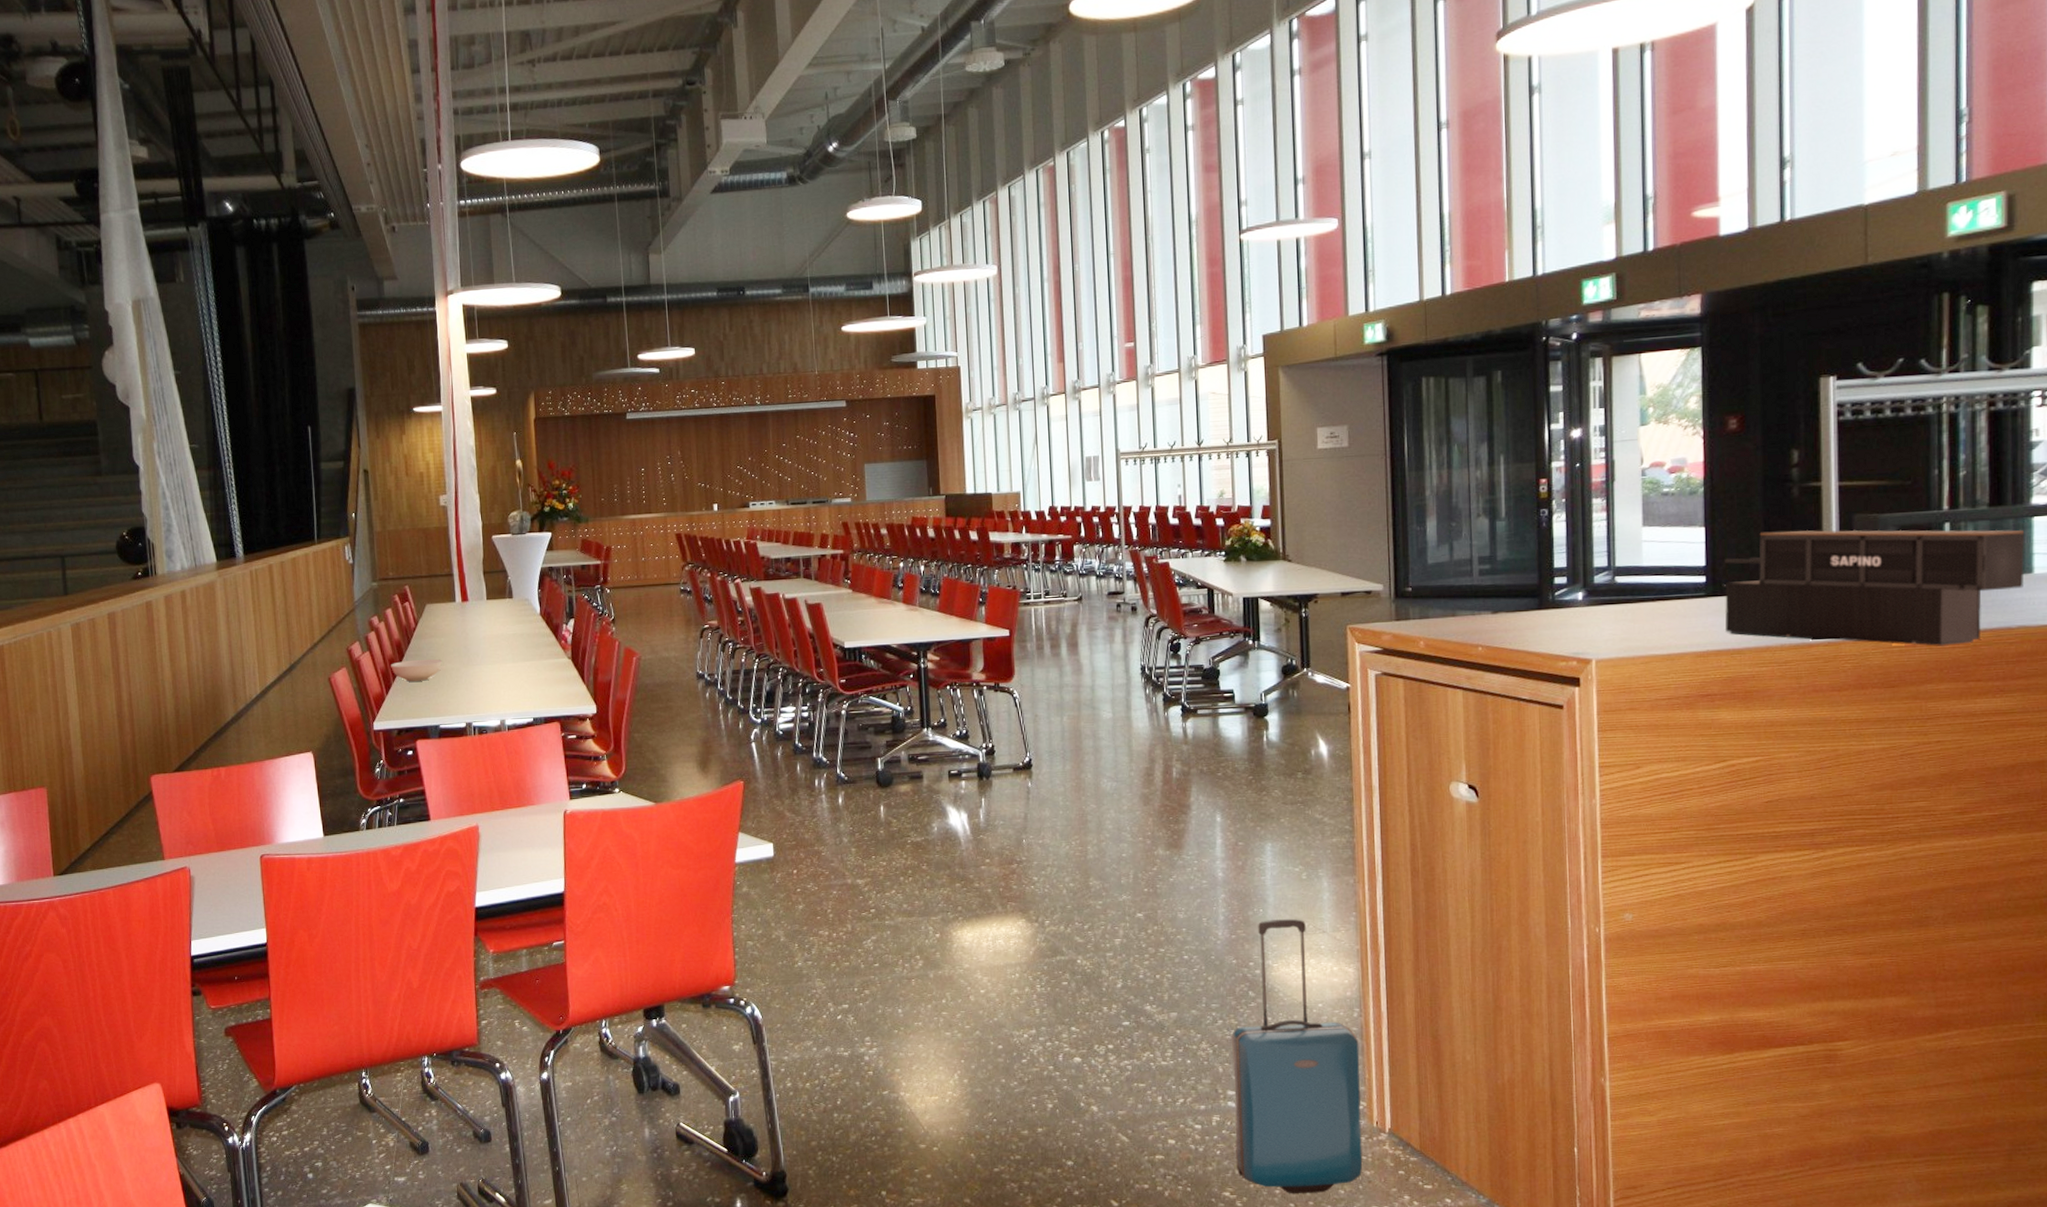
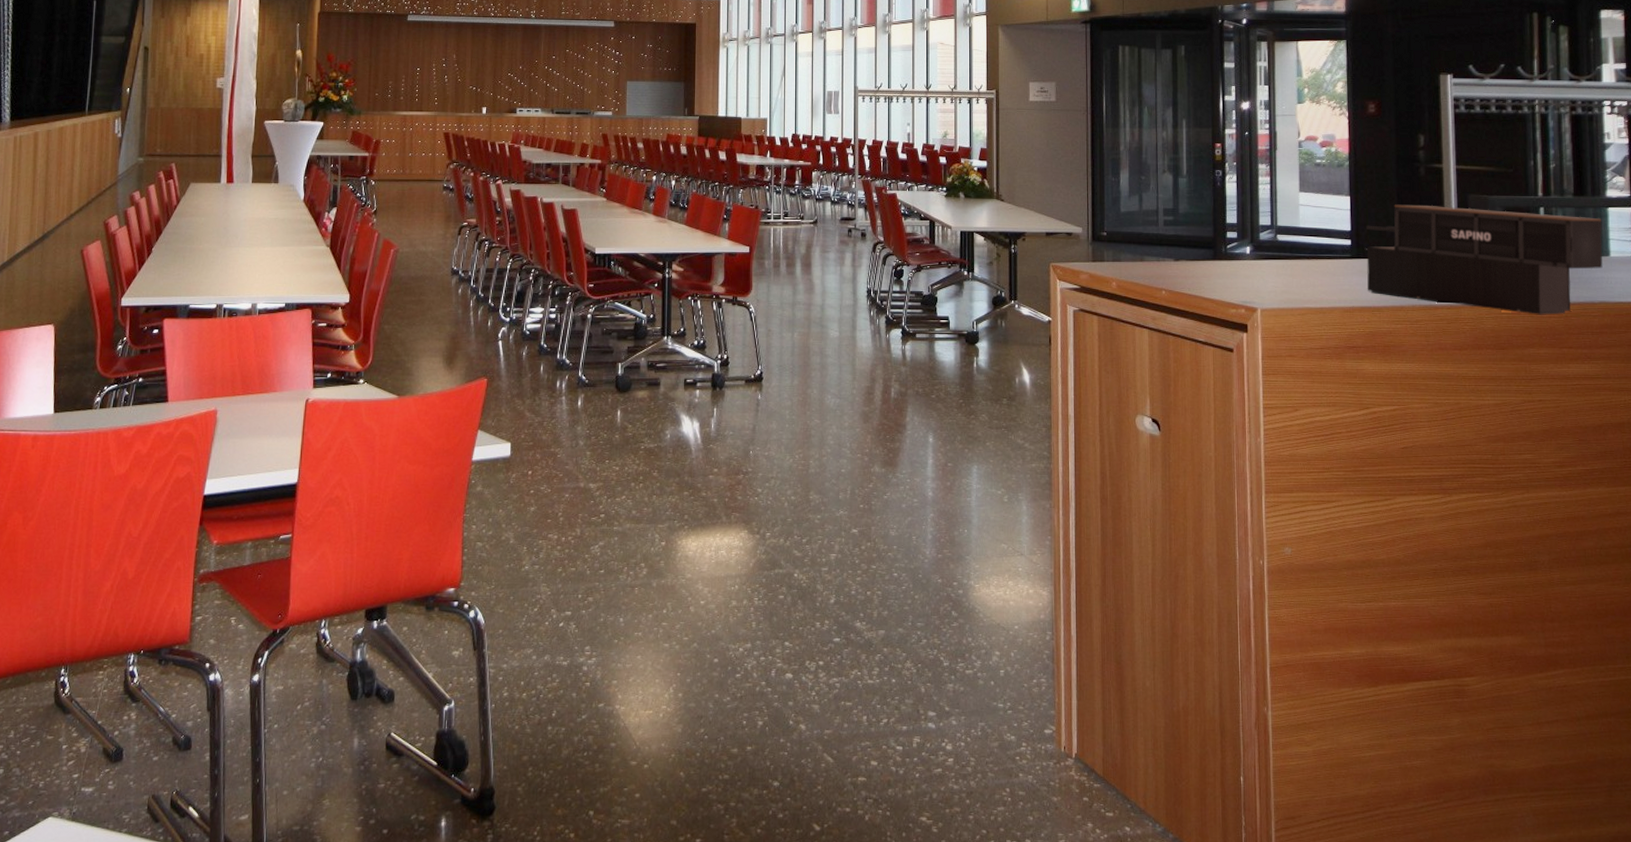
bowl: present [391,658,443,682] -> none [147,237,200,259]
suitcase: present [1232,918,1363,1194] -> none [934,540,1051,820]

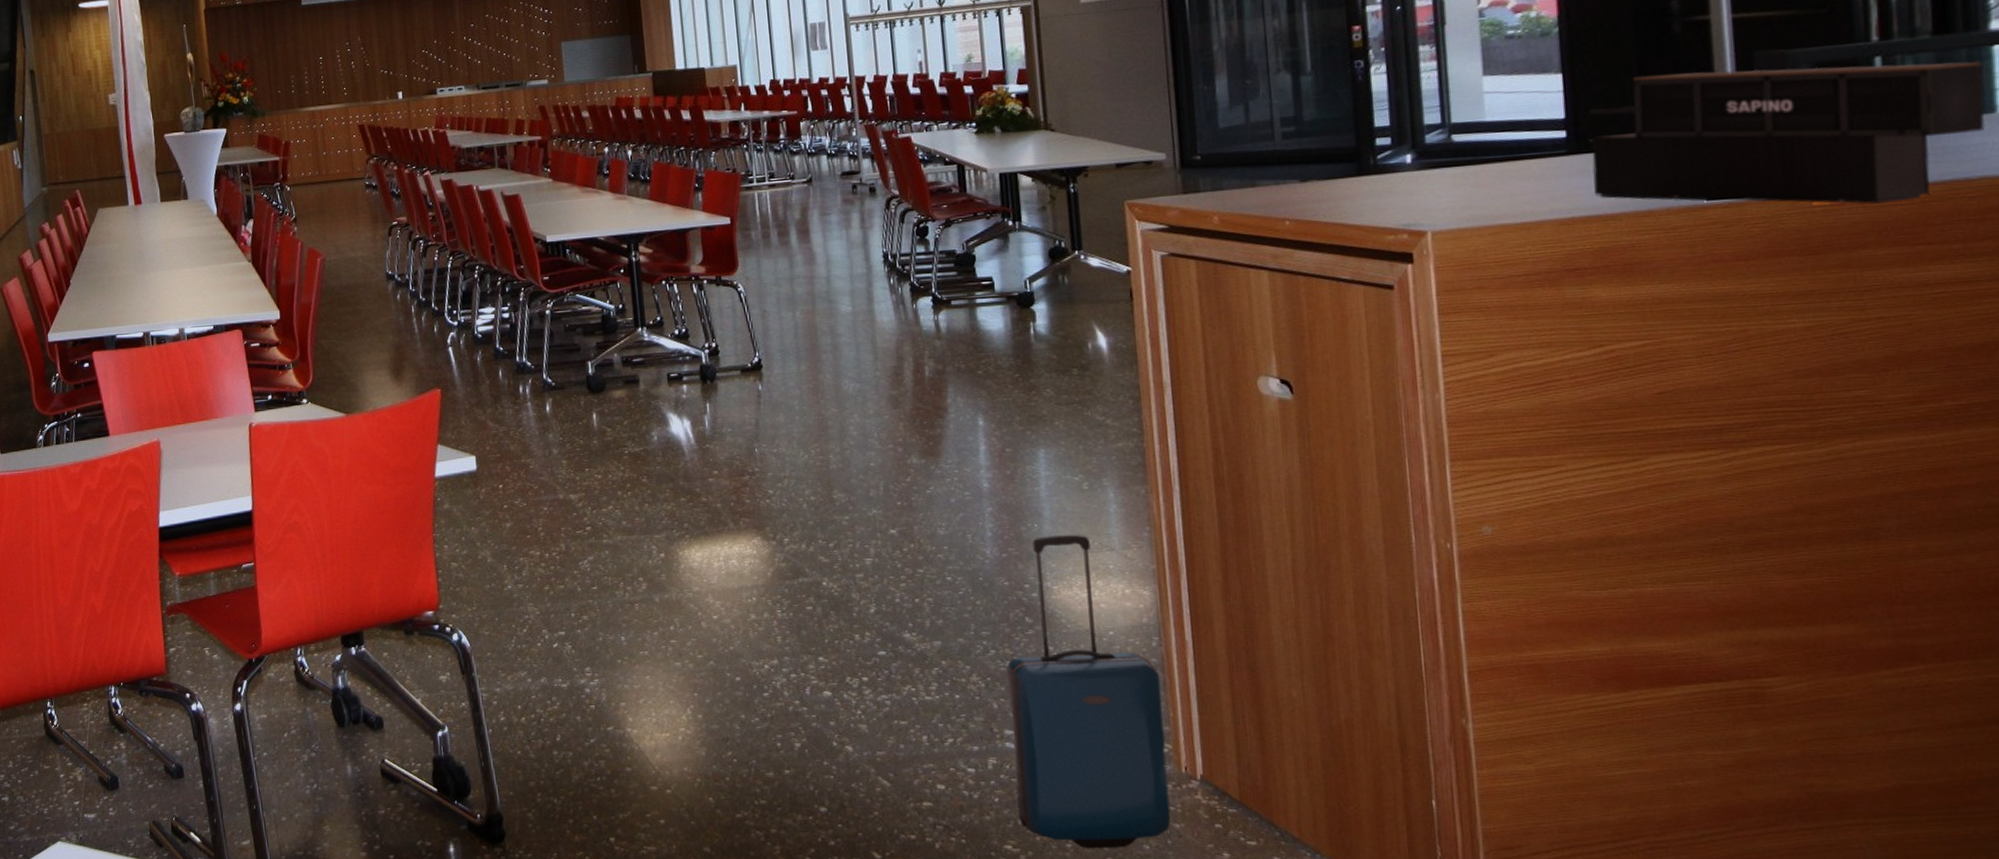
suitcase: none [934,540,1051,820] -> present [1007,534,1171,849]

